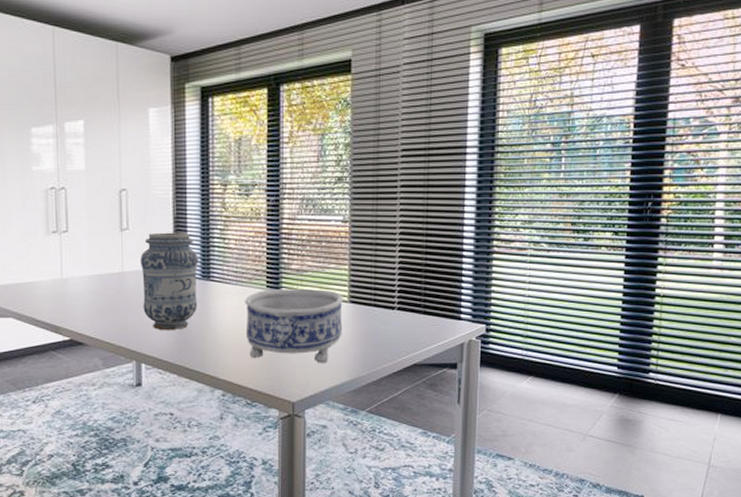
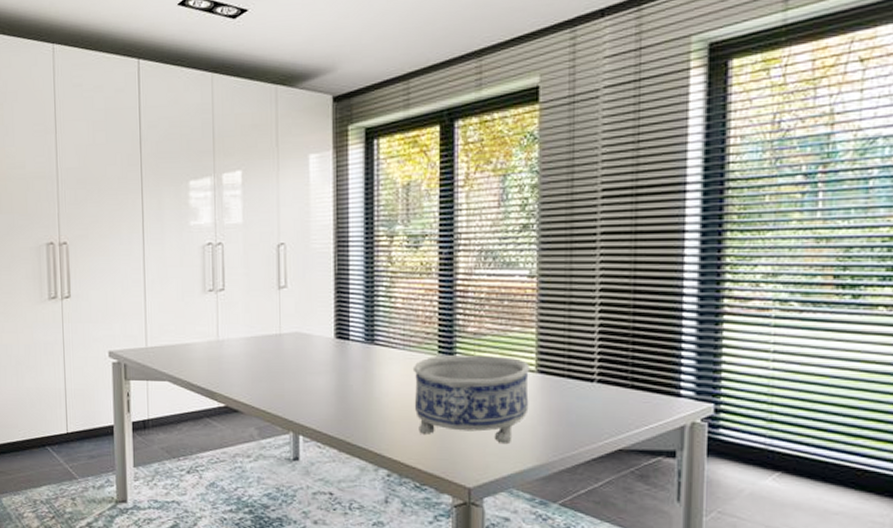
vase: present [140,232,198,330] -> none [299,290,361,399]

